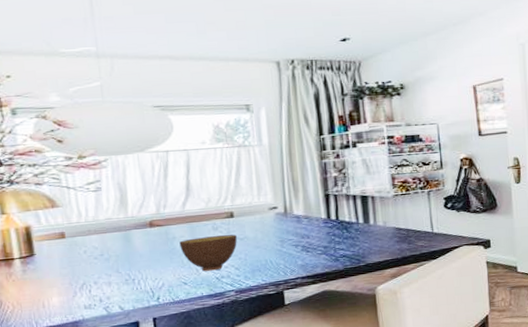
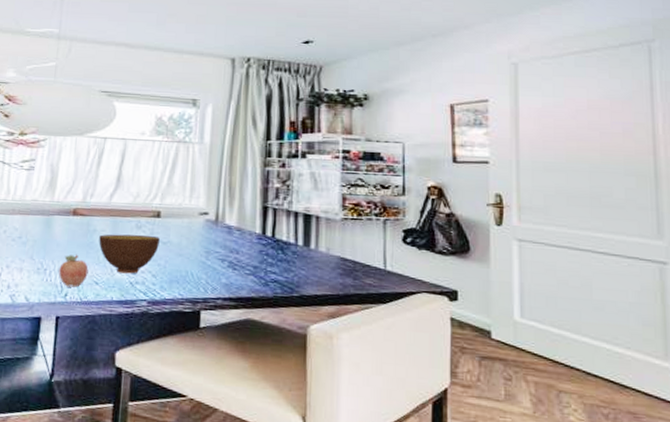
fruit: none [147,261,176,291] -> present [59,254,89,288]

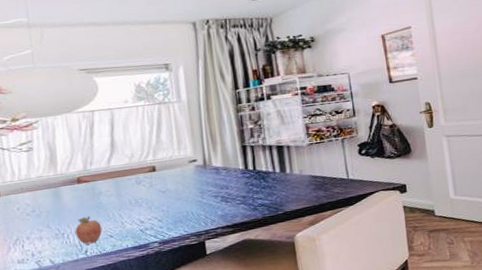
bowl: present [99,234,160,274] -> none [105,187,160,224]

